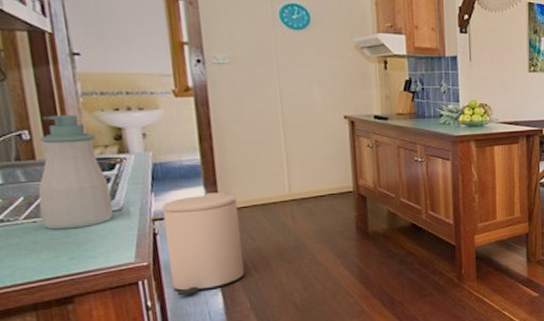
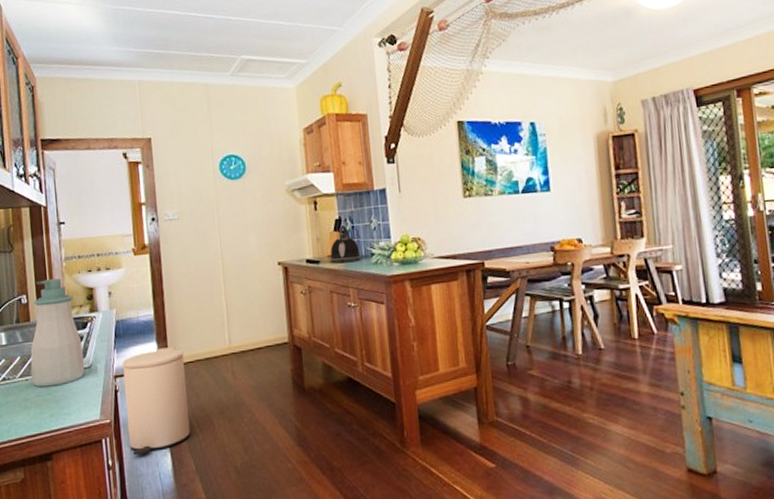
kettle: none [399,85,430,122] -> present [330,224,361,264]

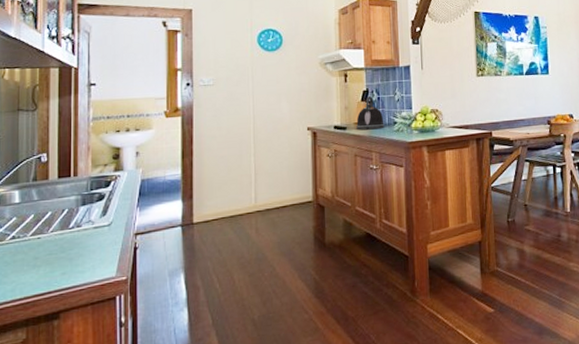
soap bottle: present [30,278,85,387] -> none [44,138,104,245]
pedal bin: present [122,347,191,456] -> none [144,205,210,312]

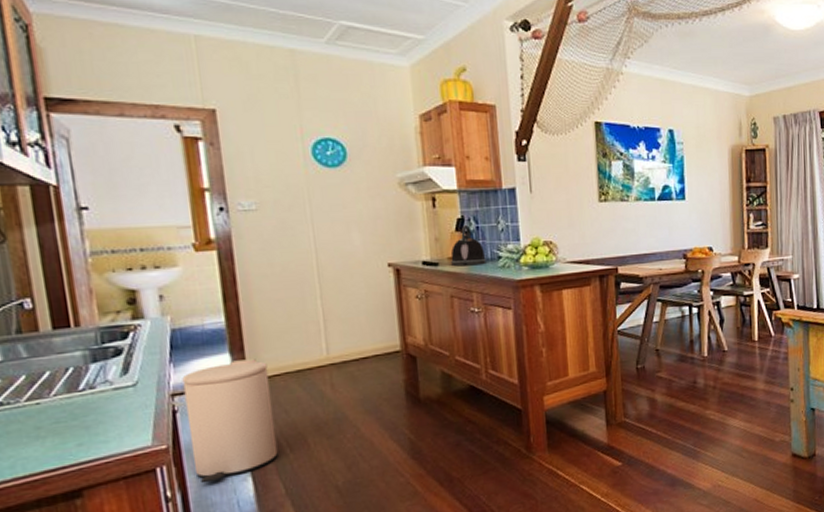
pedal bin: none [144,205,210,312] -> present [182,359,278,484]

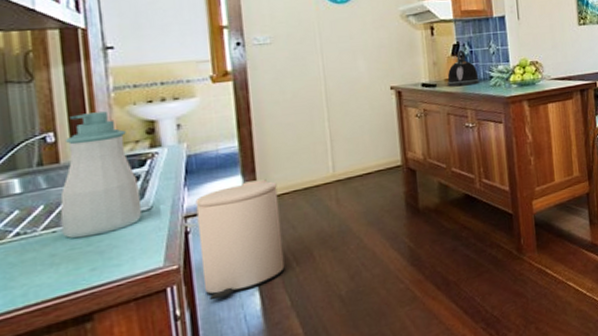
soap bottle: none [42,278,128,412] -> present [60,111,143,239]

